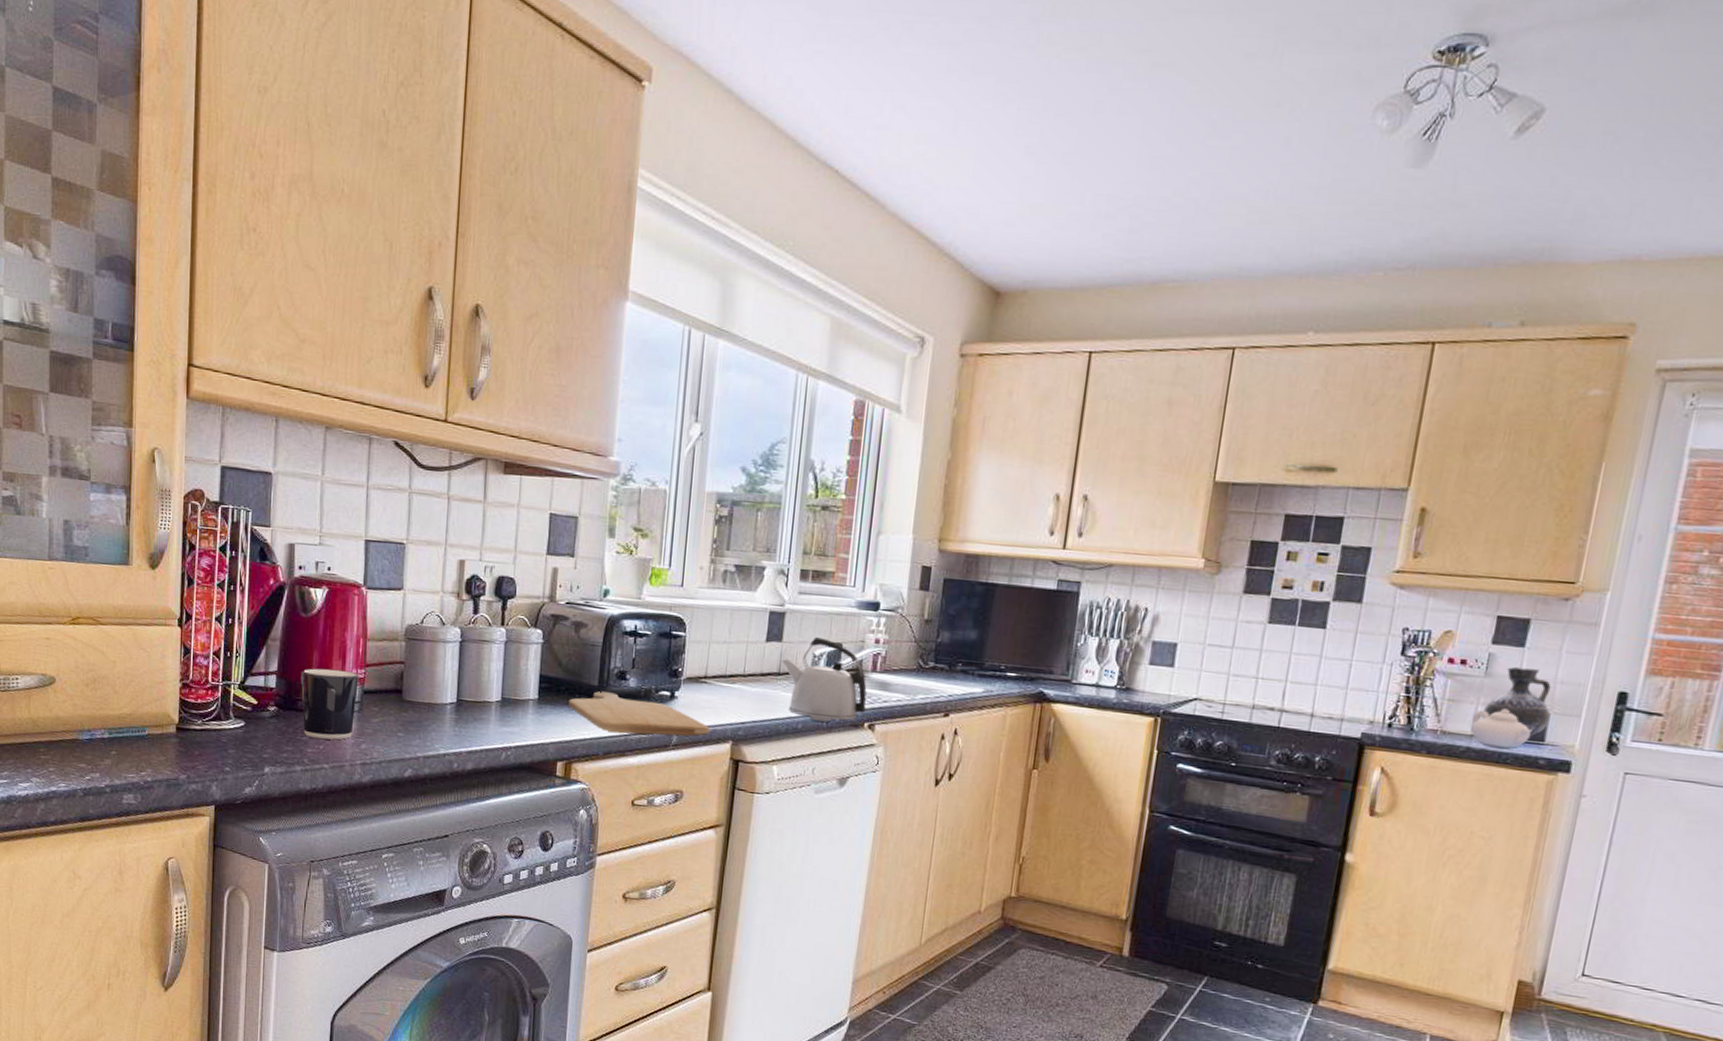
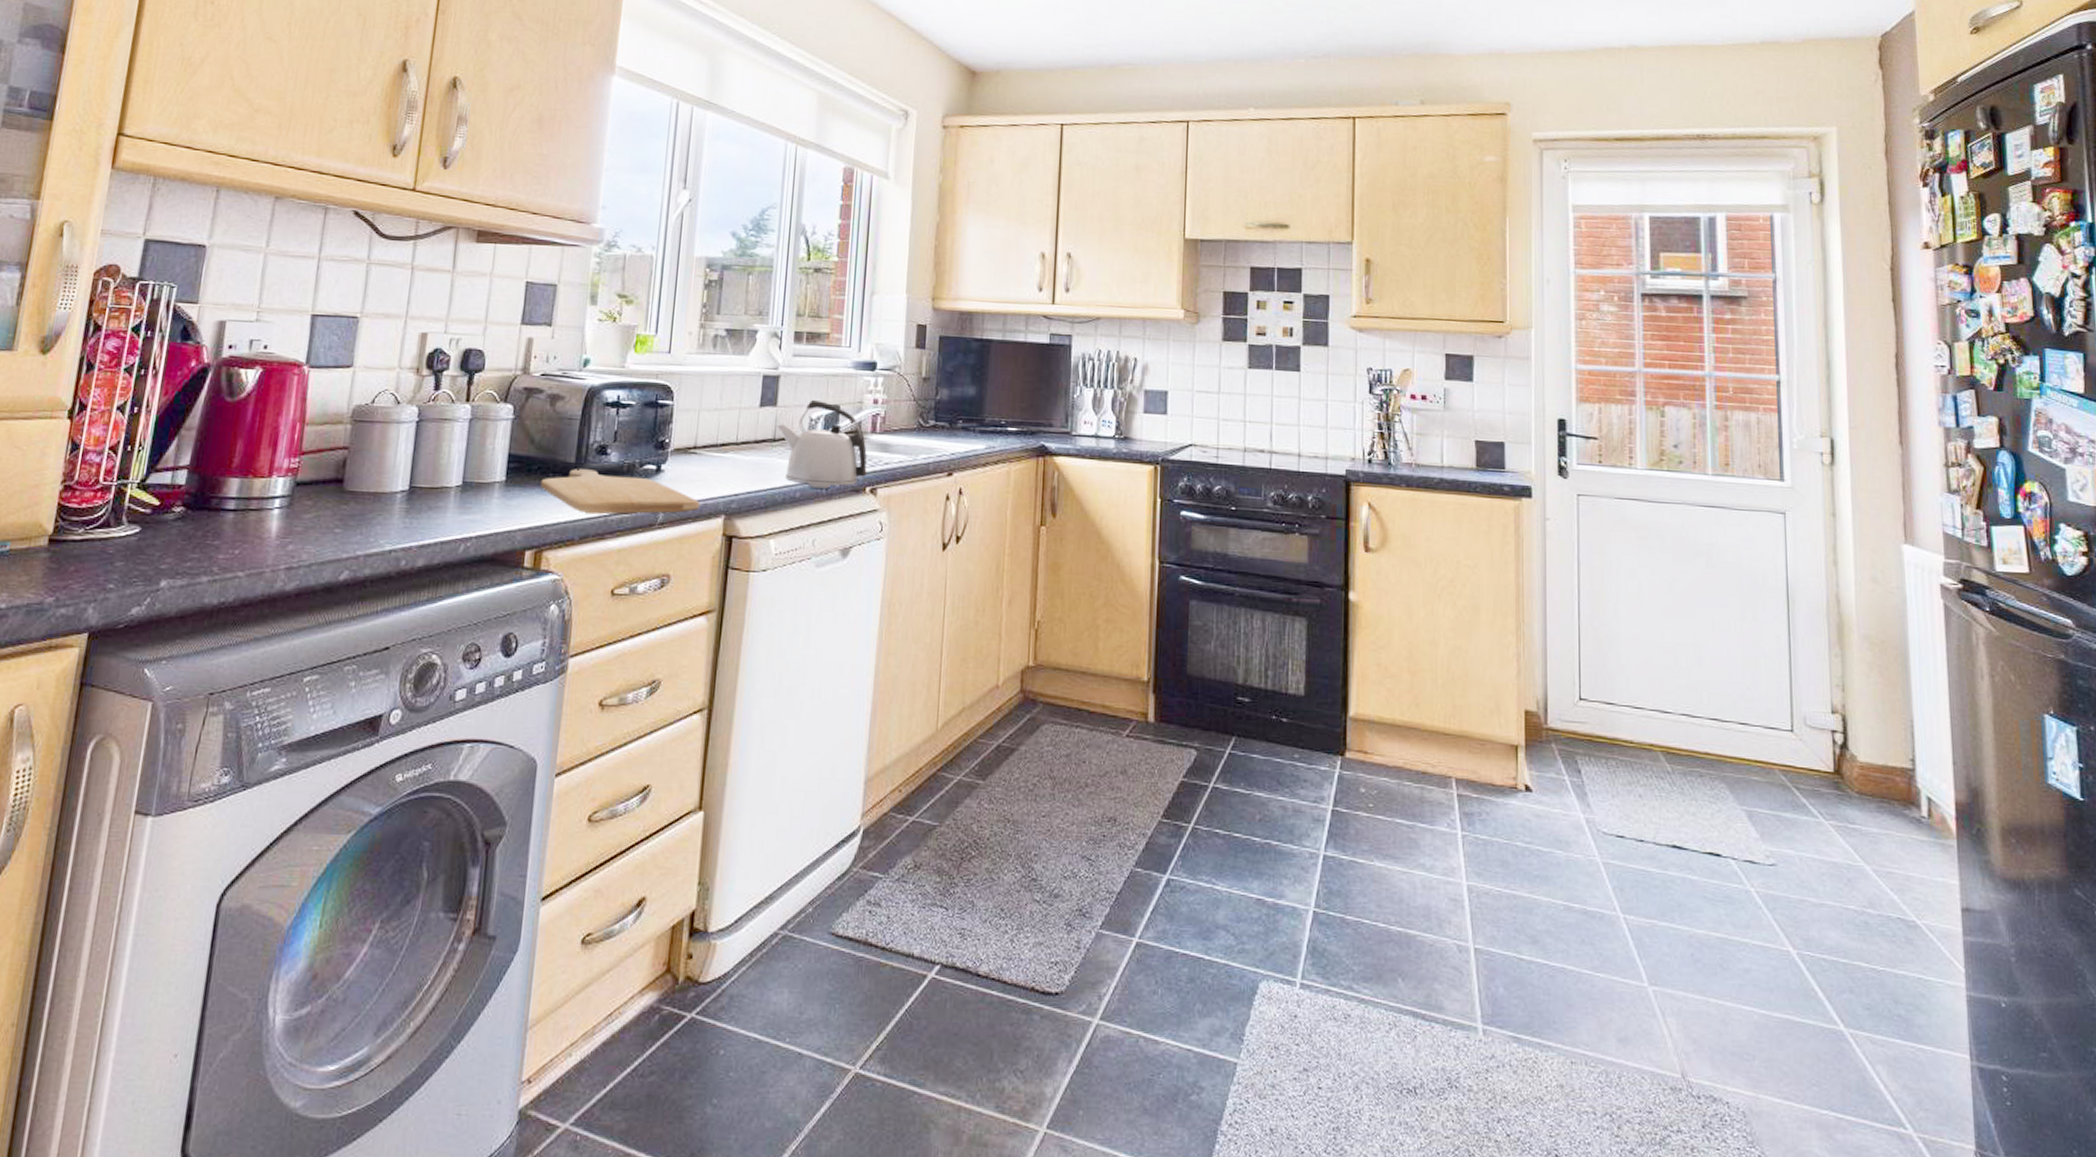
mug: present [301,668,359,740] -> none [215,459,292,543]
teapot: present [1471,708,1533,750] -> none [1441,439,1493,479]
ceramic jug: present [1483,667,1551,738] -> none [1448,400,1506,466]

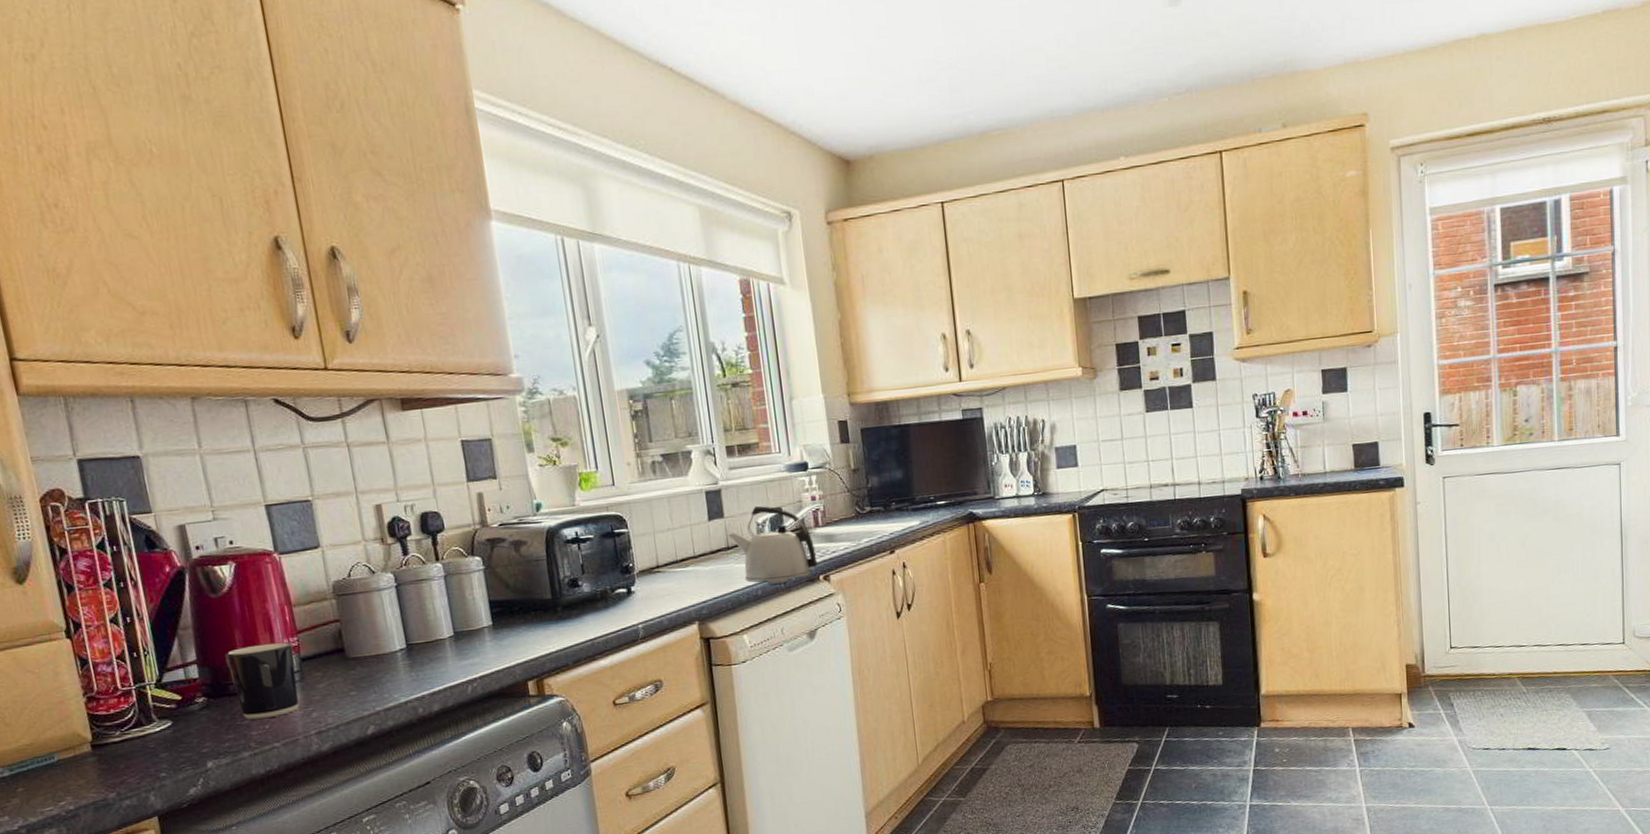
mug: none [215,459,292,543] -> present [224,641,299,720]
chopping board: present [540,467,701,515] -> none [525,600,675,640]

